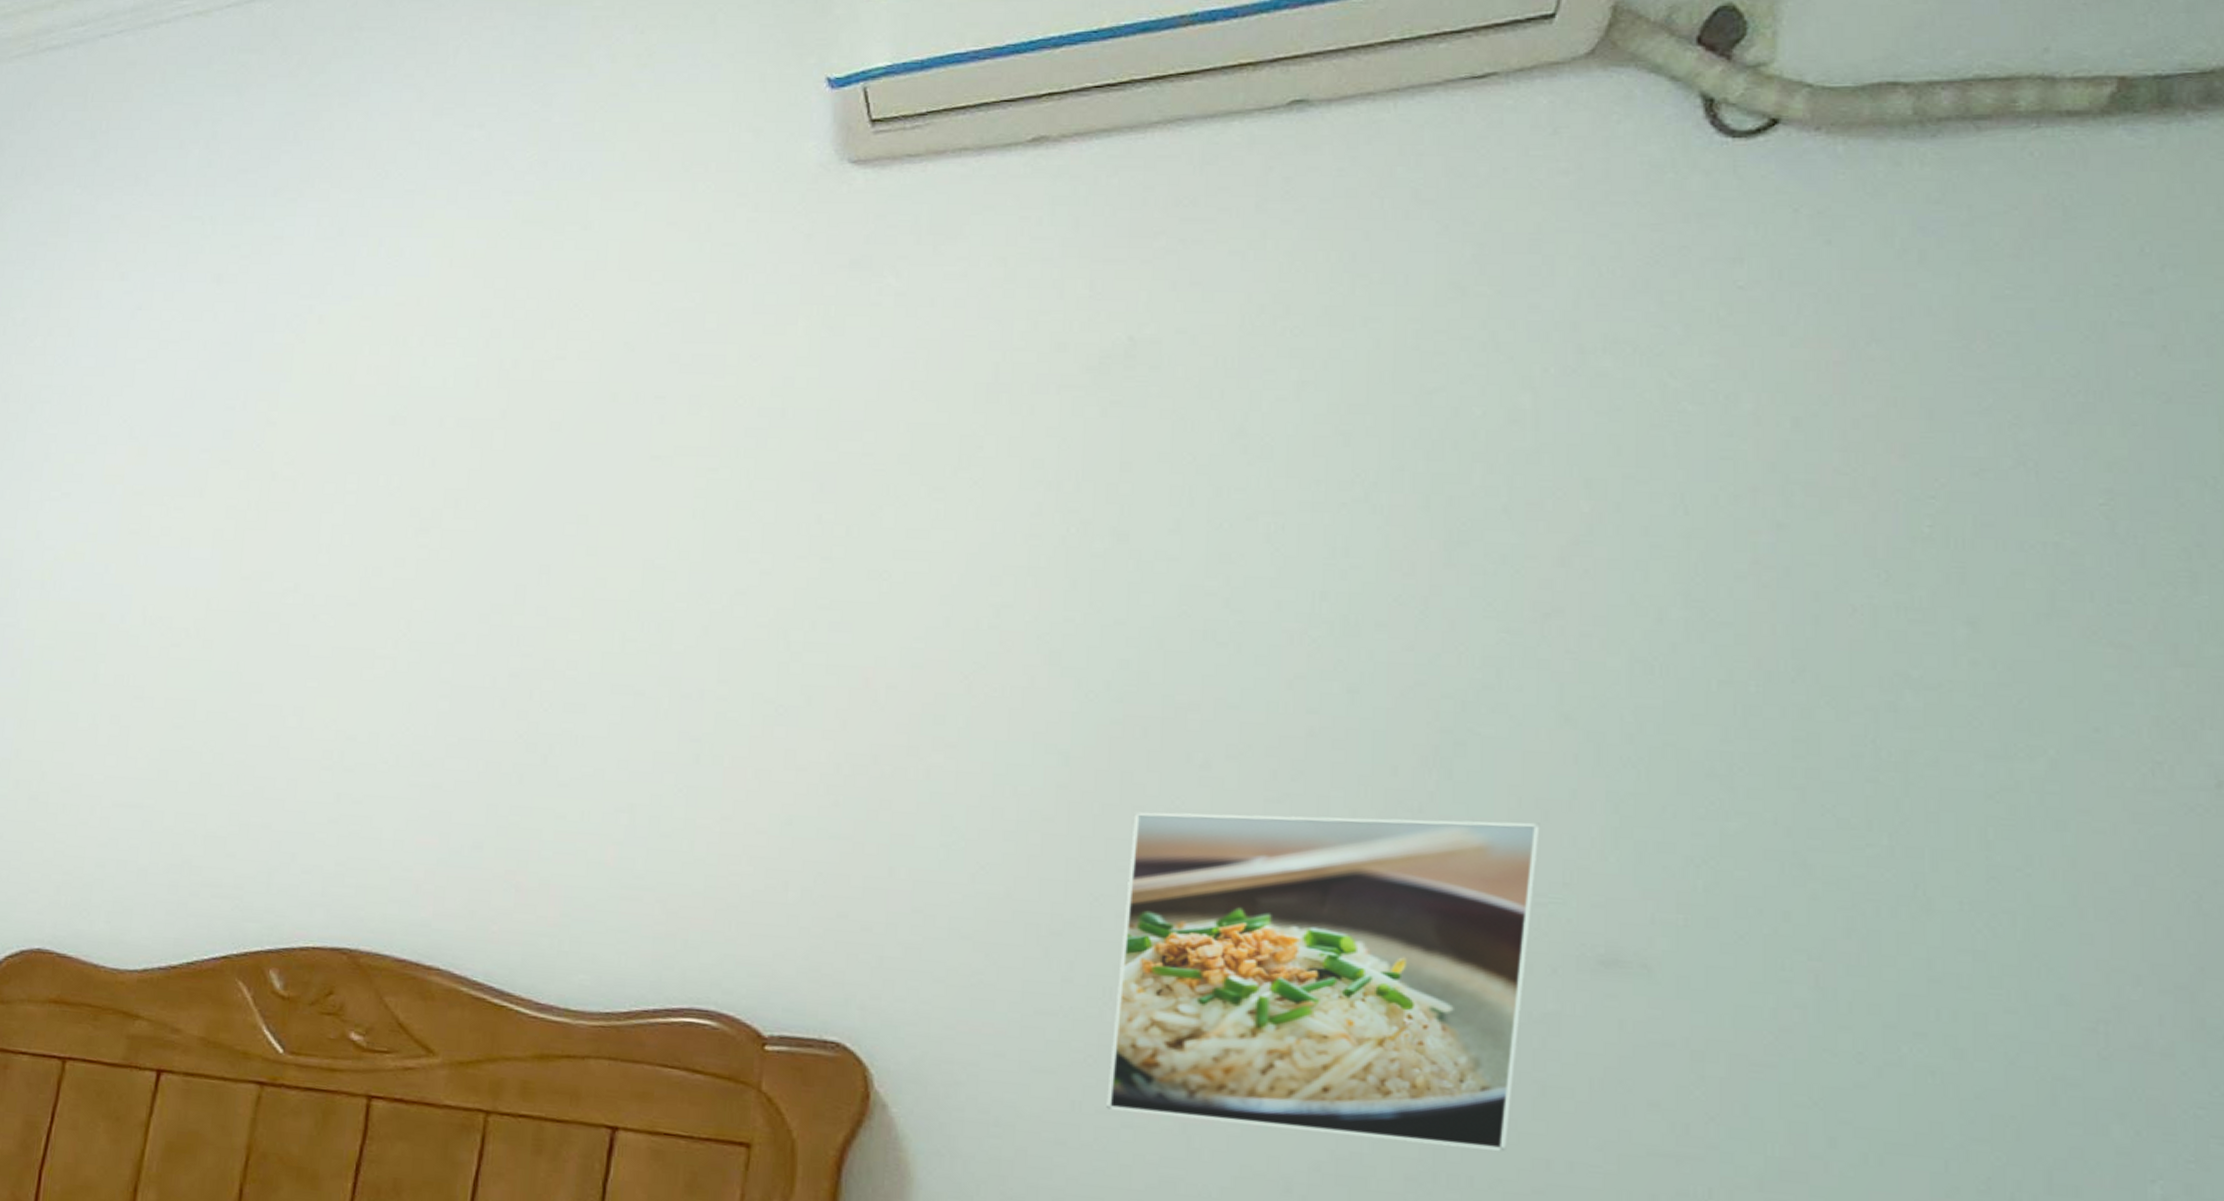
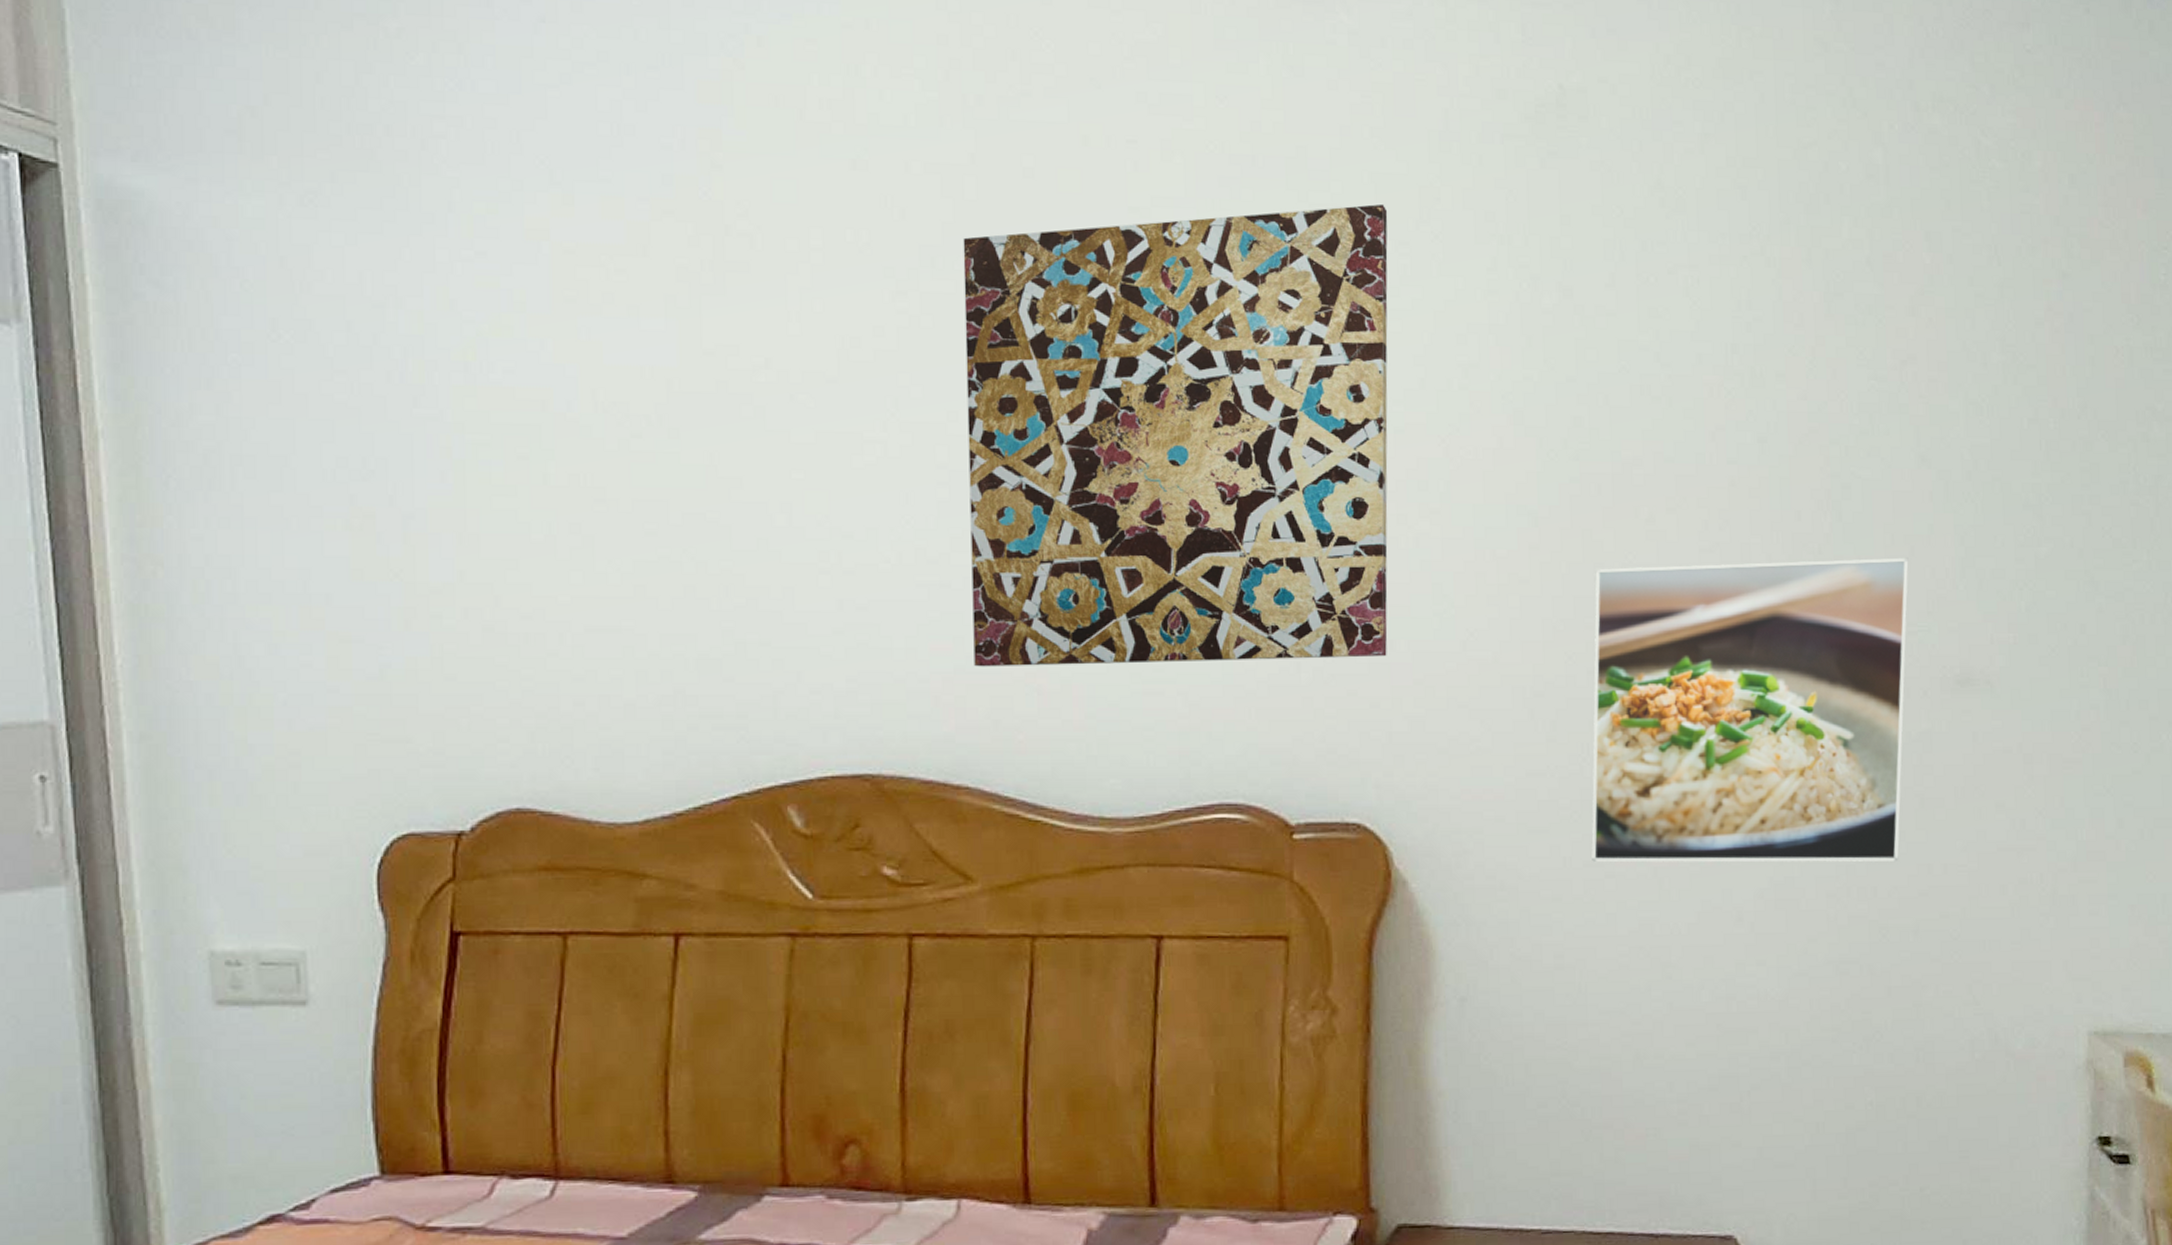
wall art: none [457,451,923,883] -> present [963,203,1388,667]

